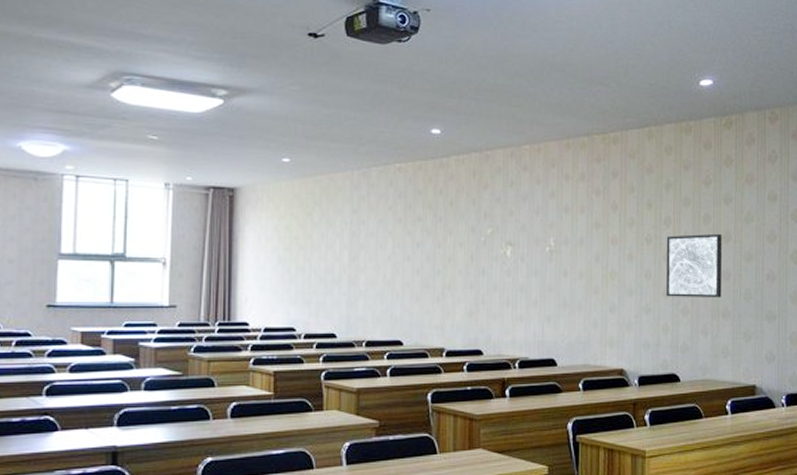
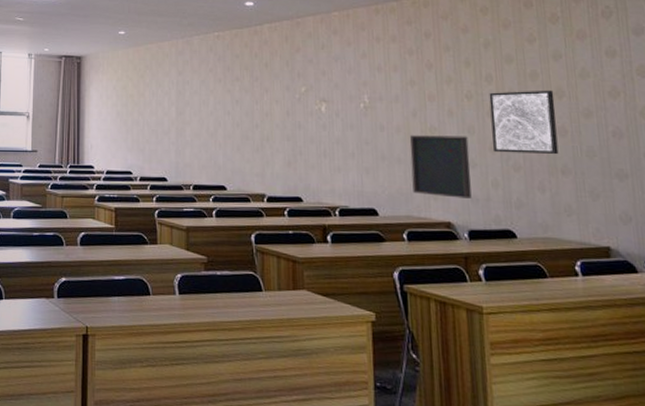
framed artwork: none [591,281,645,345] -> present [409,135,472,199]

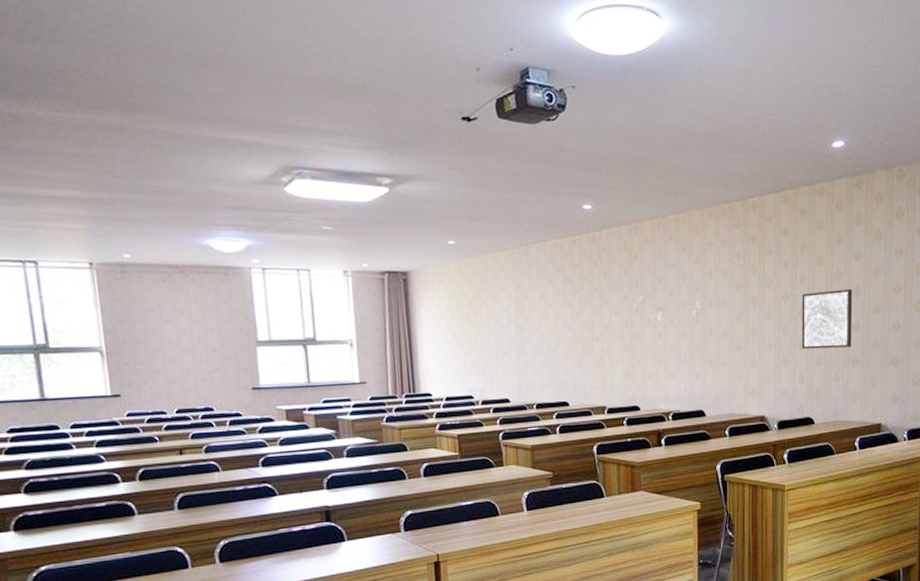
framed artwork: present [409,135,472,199] -> none [734,336,783,394]

